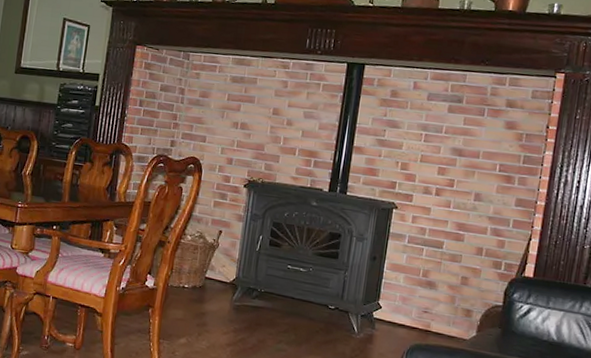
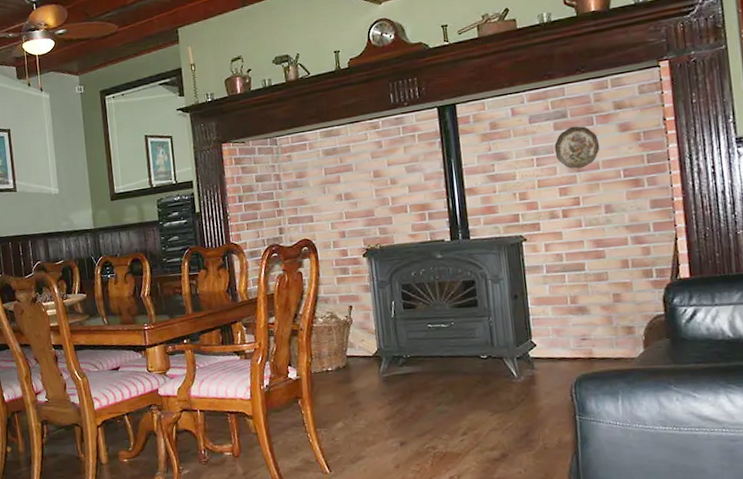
decorative plate: none [443,112,485,154] -> present [554,126,600,169]

